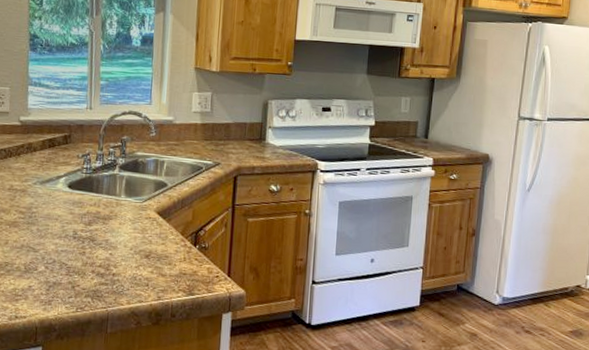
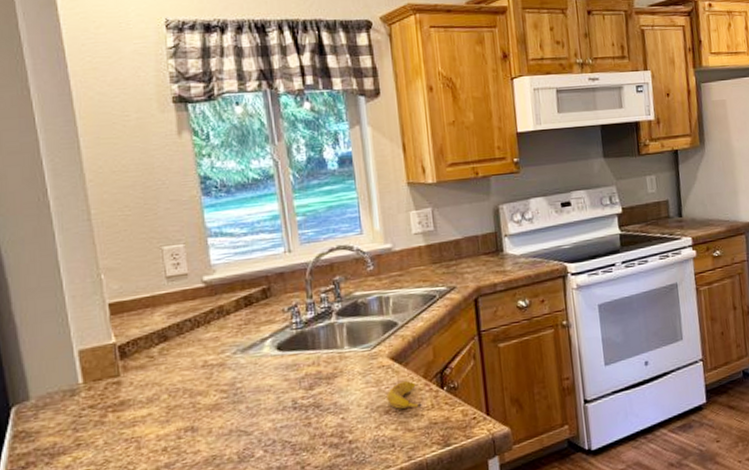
banana: none [148,234,178,258] -> present [386,381,423,409]

